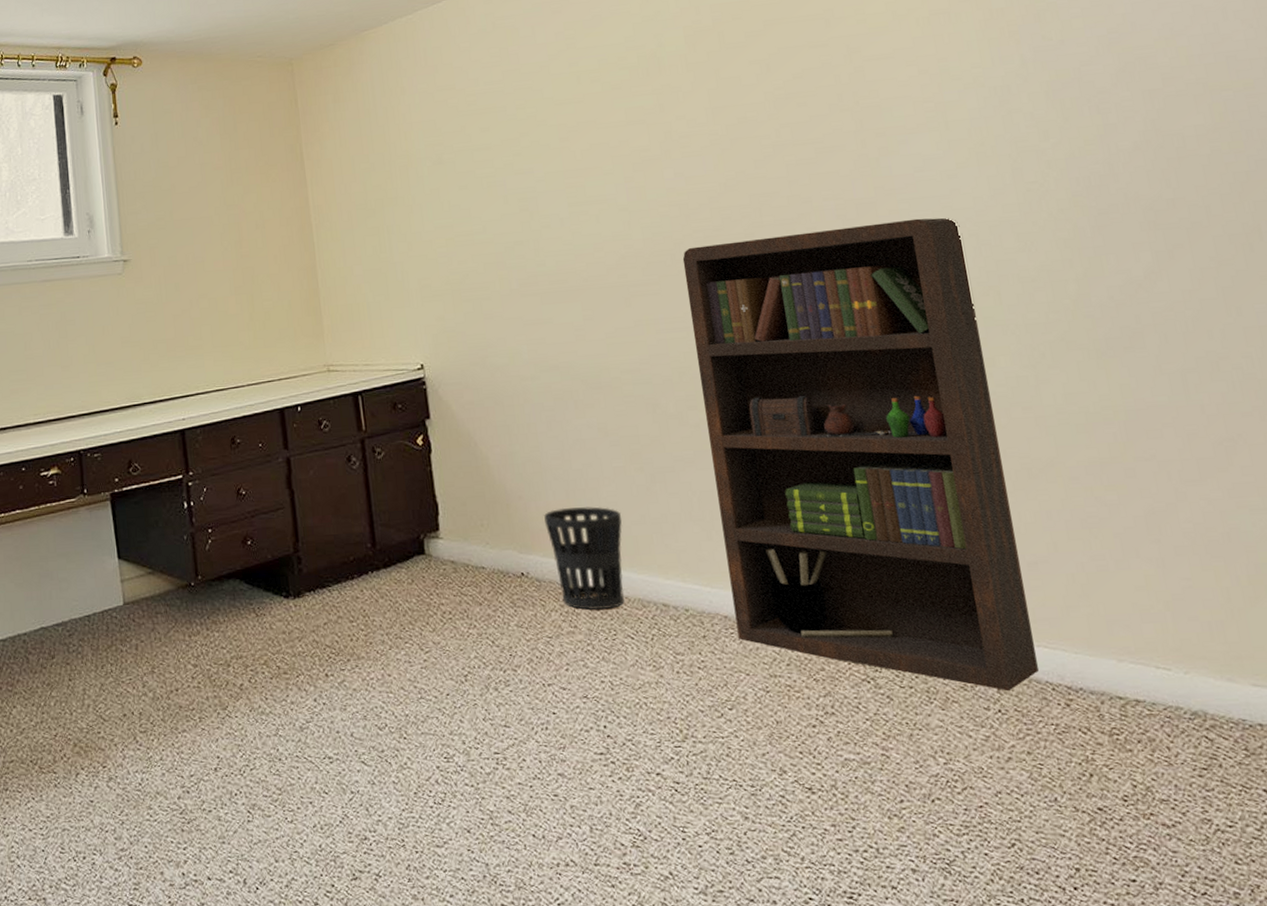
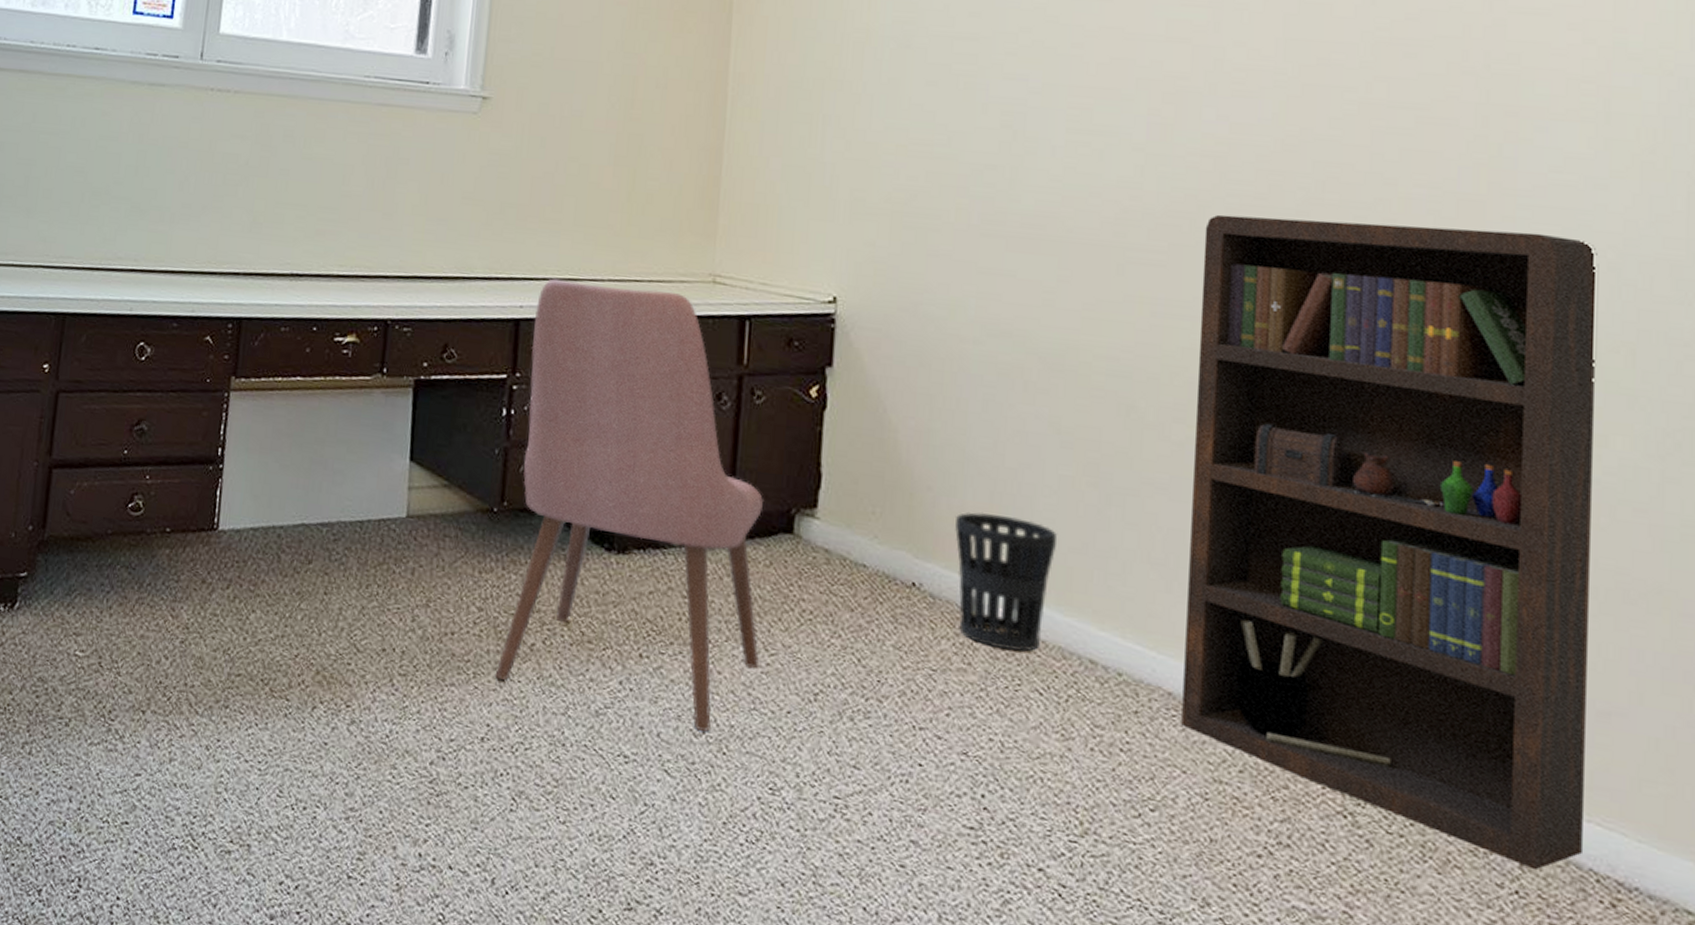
chair: none [195,385,419,724] -> present [494,278,765,732]

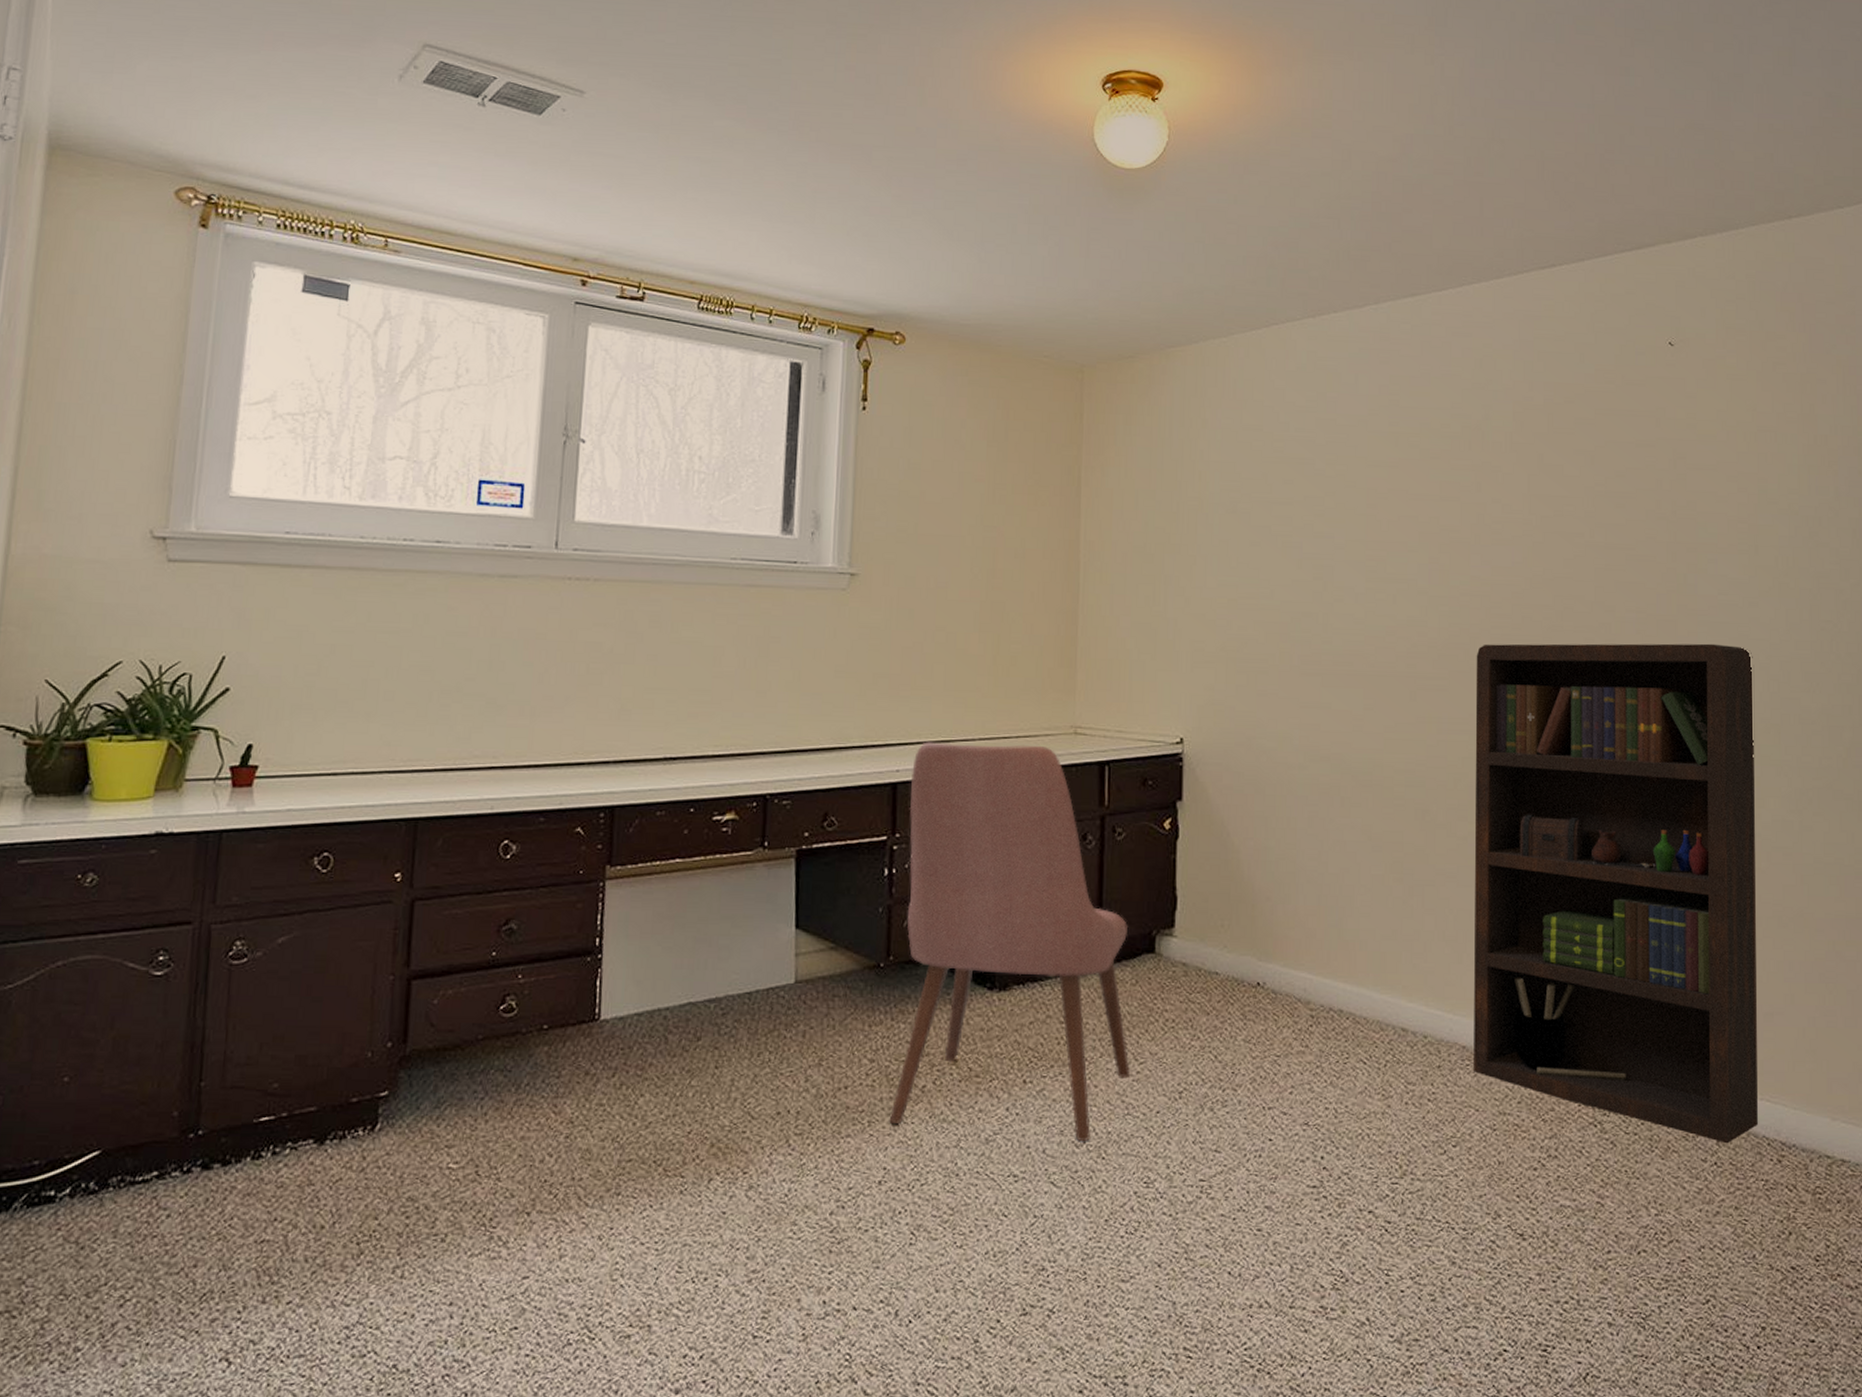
wastebasket: present [954,511,1058,653] -> none [1290,914,1373,1030]

